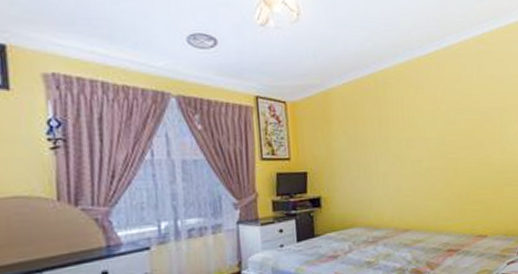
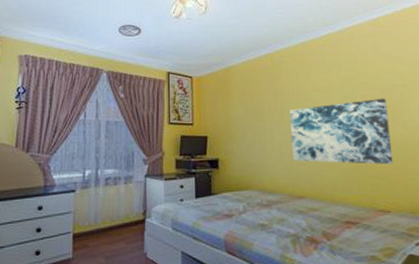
wall art: none [394,122,492,194] -> present [289,98,394,164]

